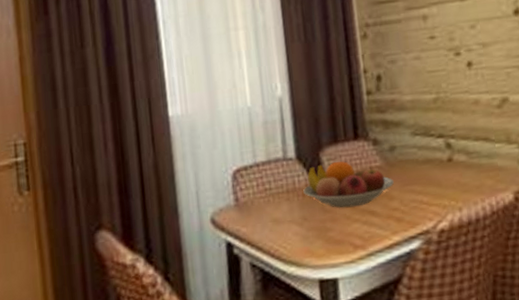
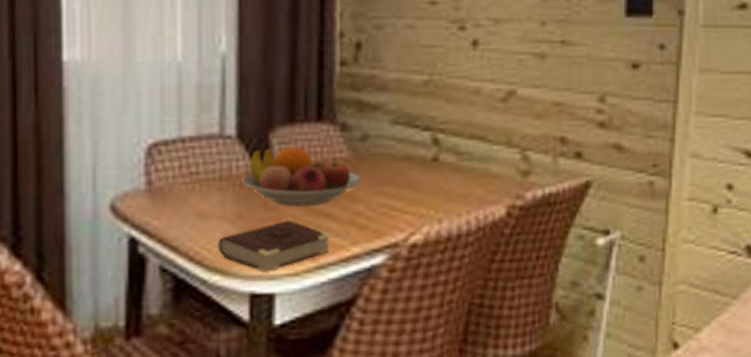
book: none [290,219,376,262] -> present [217,220,331,272]

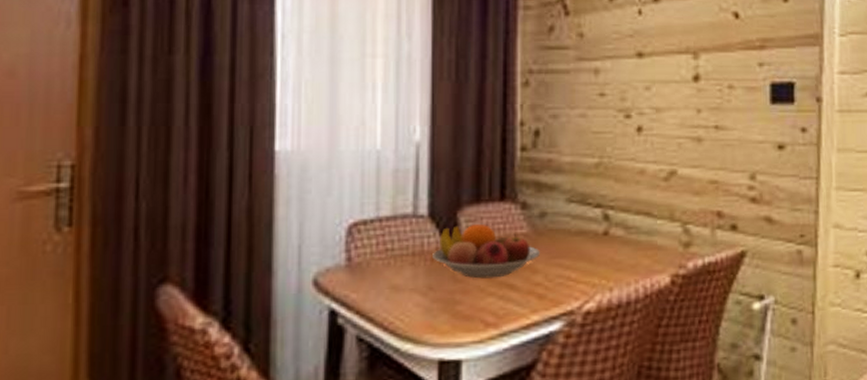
book: present [217,220,331,272] -> none [409,291,513,340]

